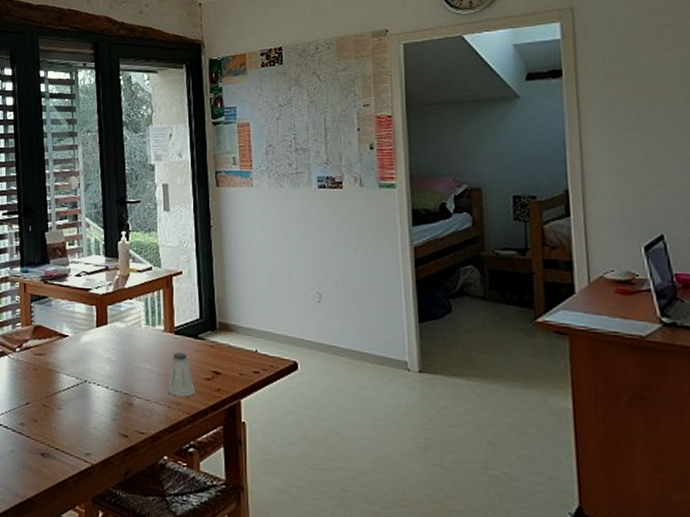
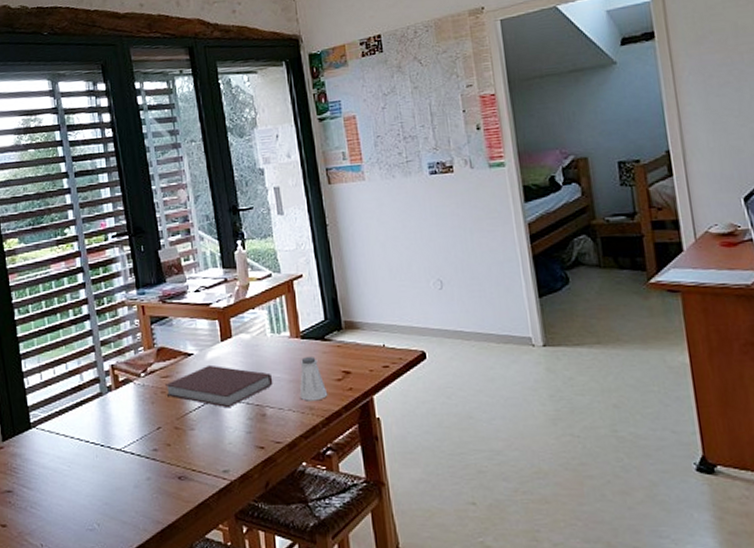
notebook: none [38,348,143,392] -> present [165,364,273,407]

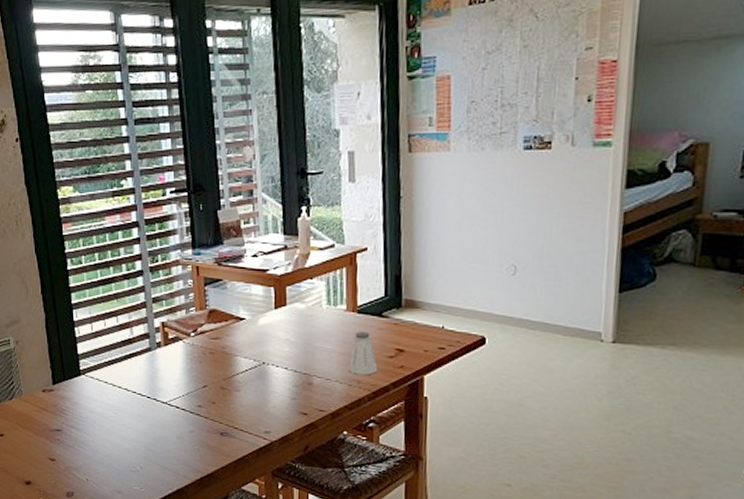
notebook: present [165,364,273,407] -> none [214,330,324,373]

